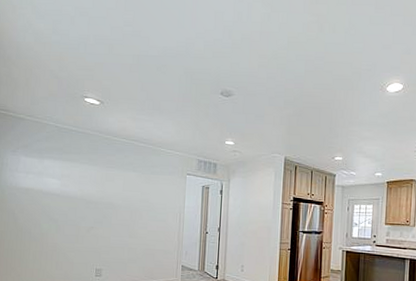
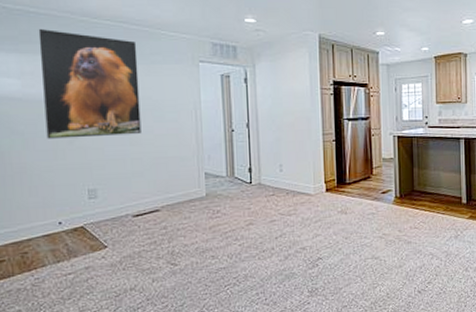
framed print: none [72,144,143,229] -> present [38,29,141,139]

